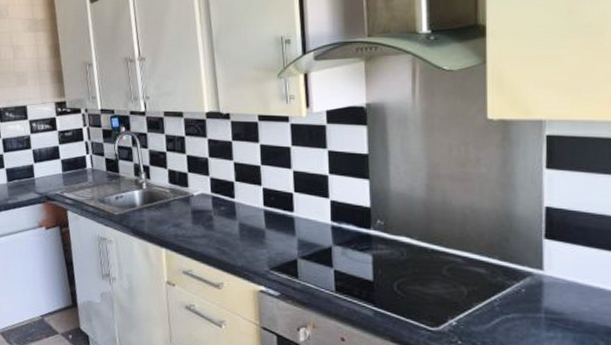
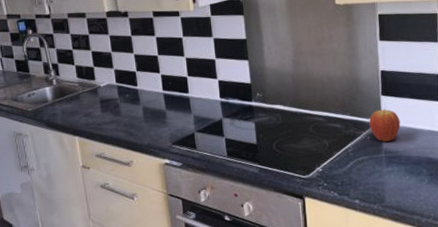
fruit: none [525,255,570,299] -> present [369,108,401,142]

